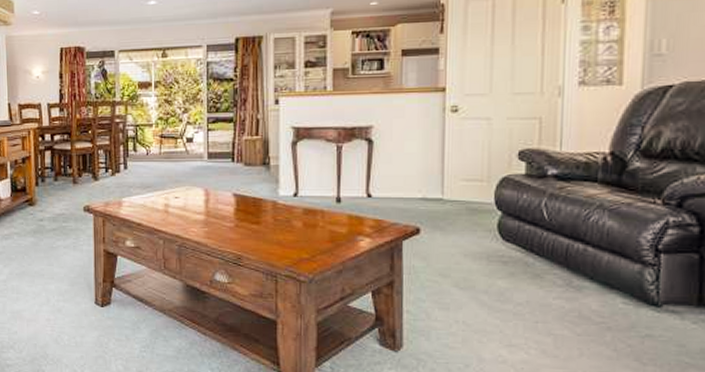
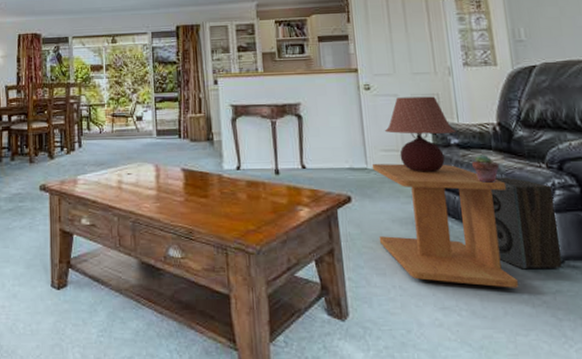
side table: none [446,195,608,330] -> present [371,163,518,288]
table lamp: none [468,120,556,205] -> present [384,96,456,172]
potted succulent: none [570,188,604,218] -> present [472,155,500,183]
speaker: none [584,213,665,313] -> present [490,177,562,270]

